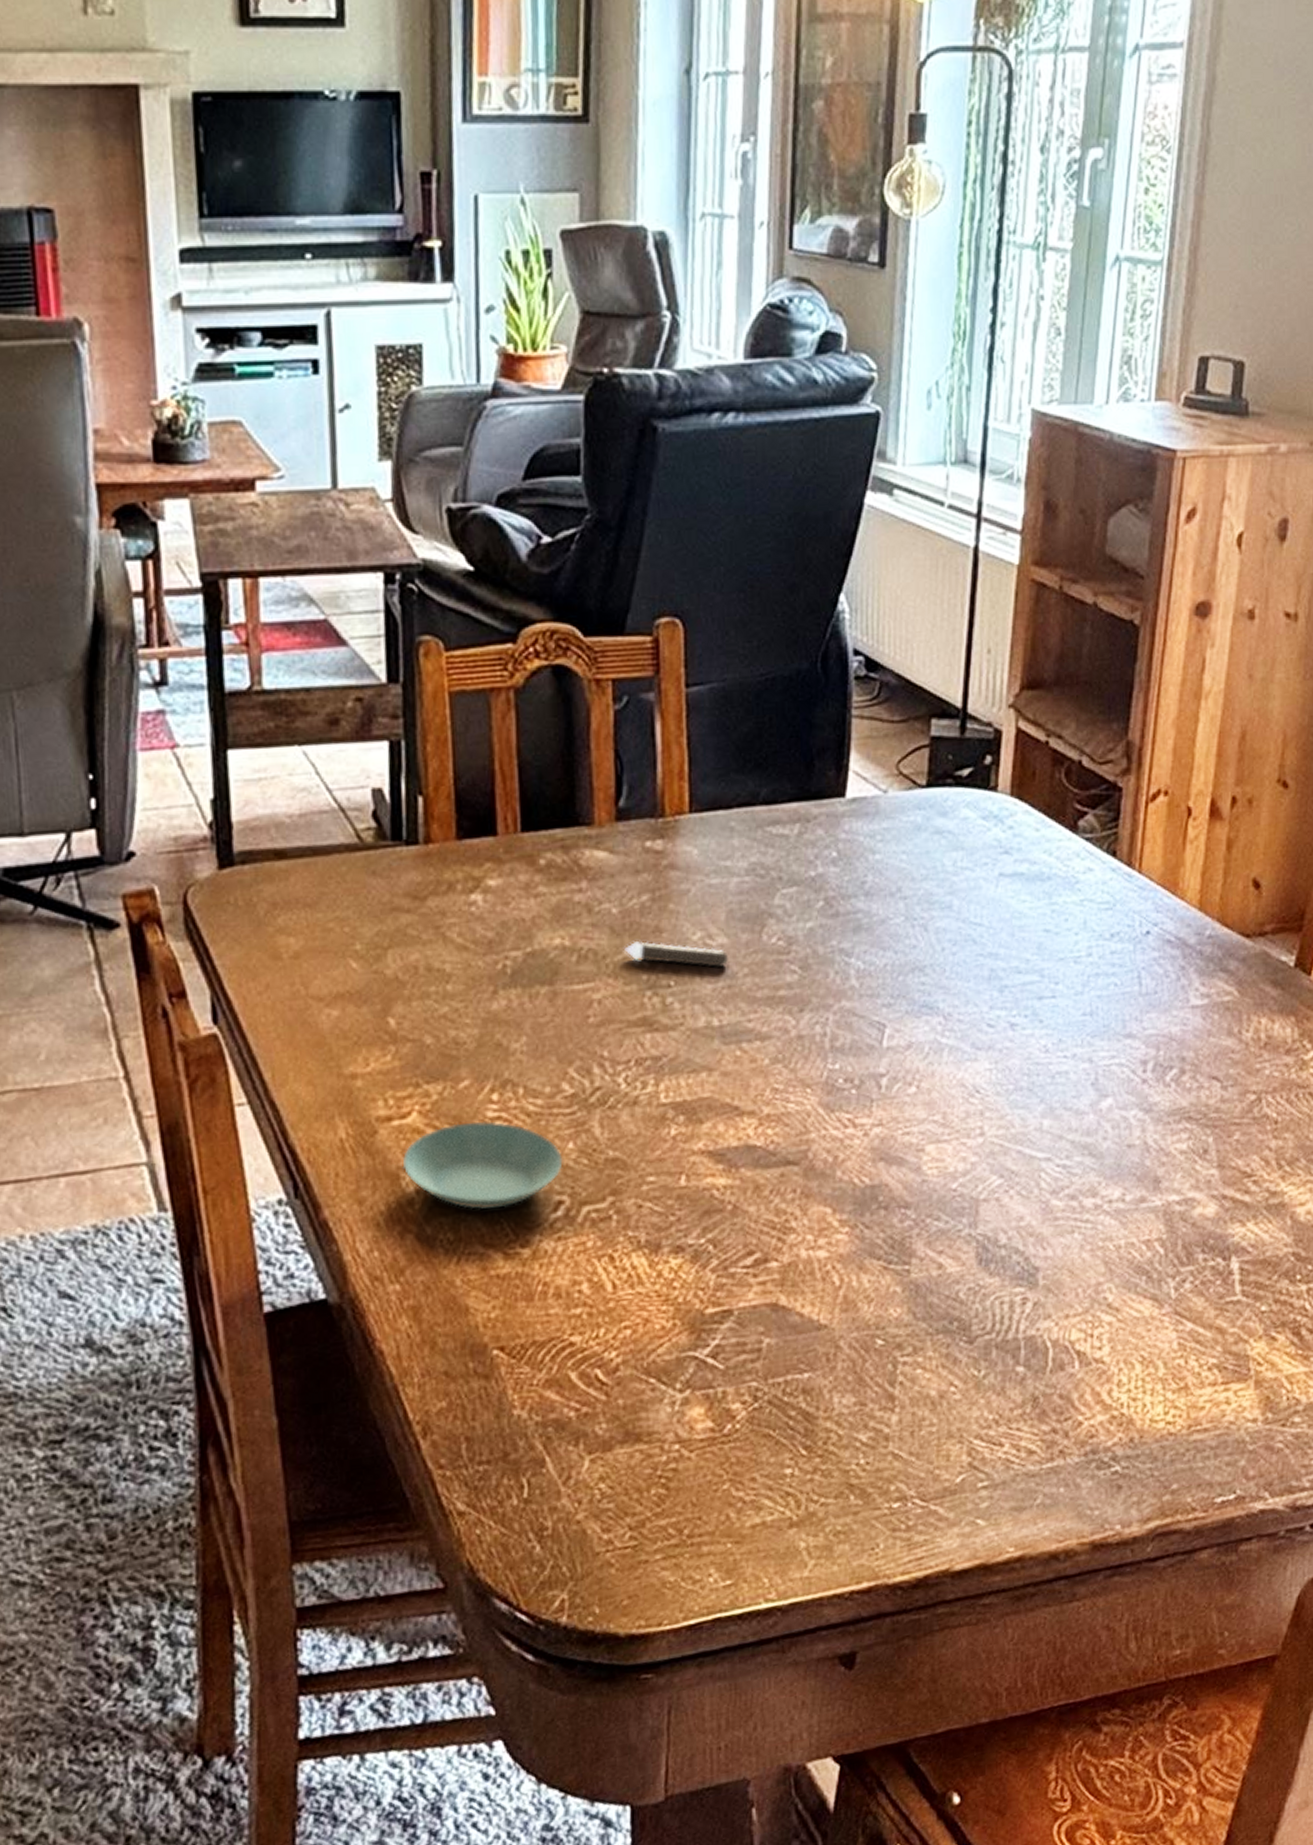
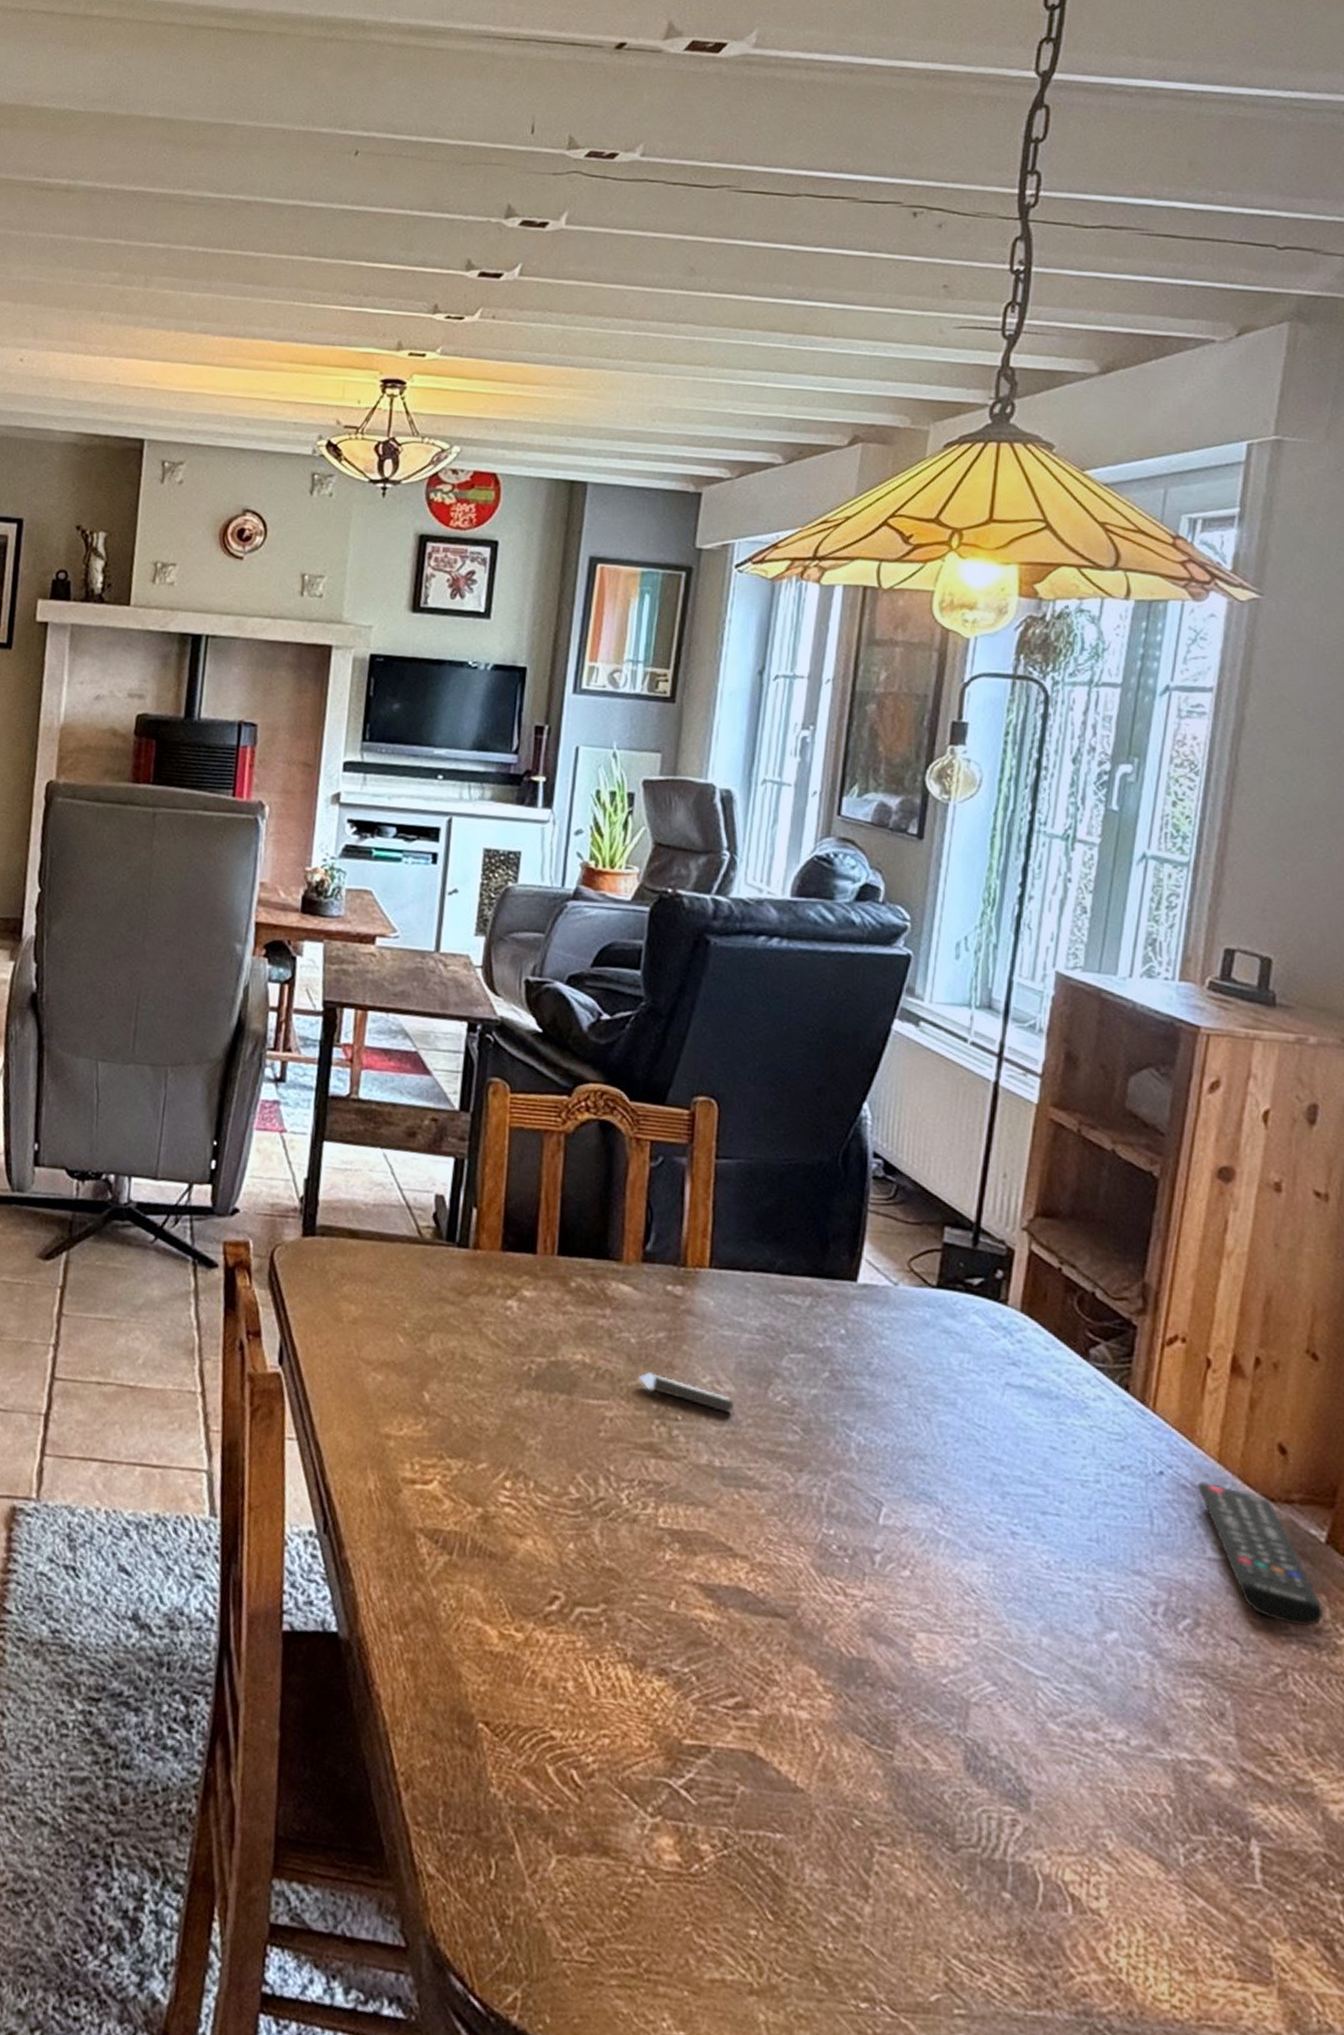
saucer: present [402,1121,563,1209] -> none [419,1500,563,1589]
remote control: none [1180,932,1293,1052] -> present [1196,1482,1324,1626]

